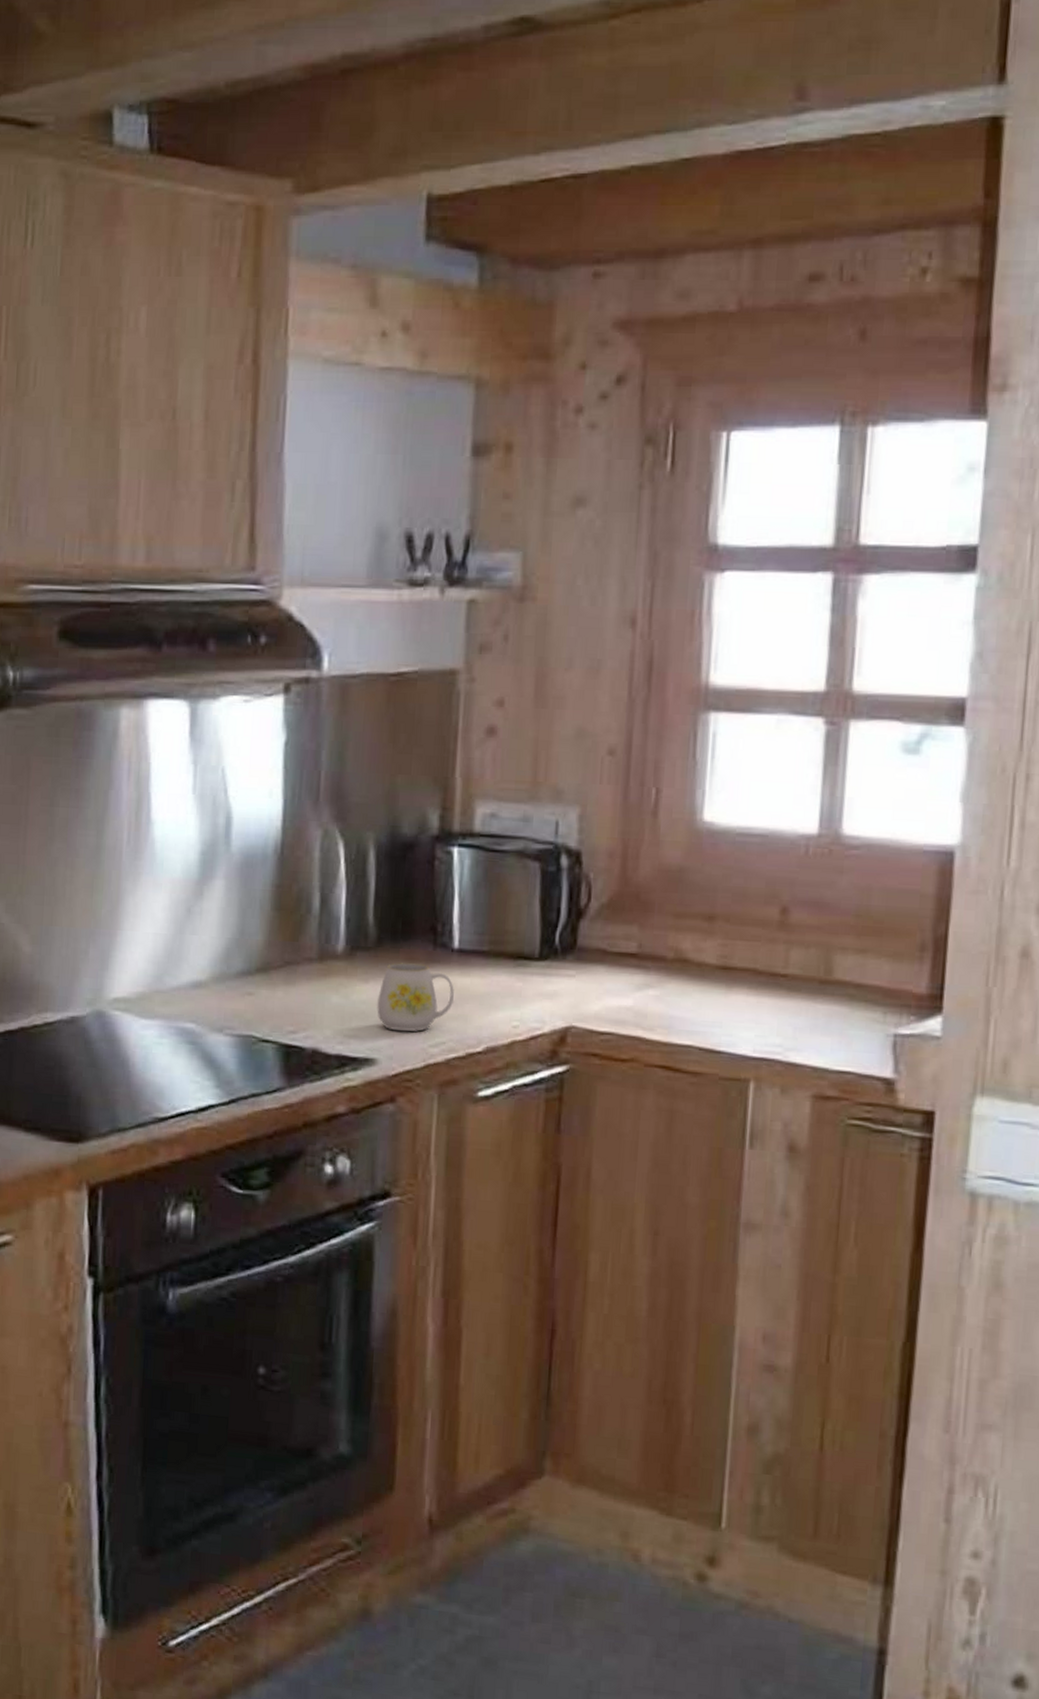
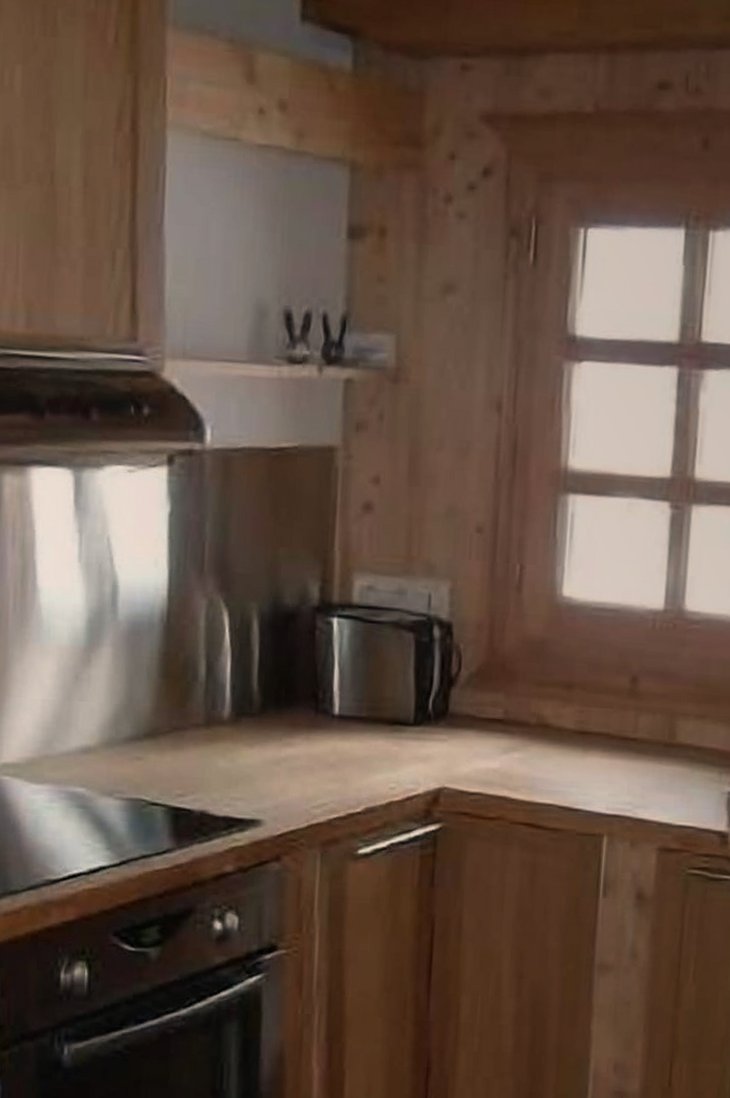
mug: present [377,962,454,1032] -> none [262,728,335,794]

